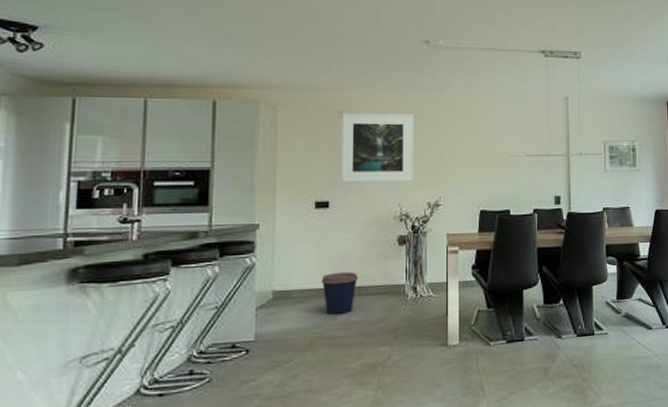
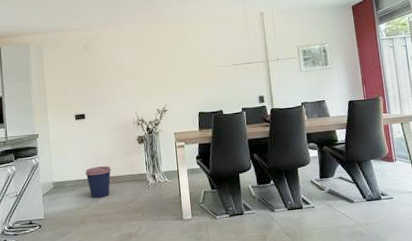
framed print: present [341,113,413,182] -> none [87,41,145,99]

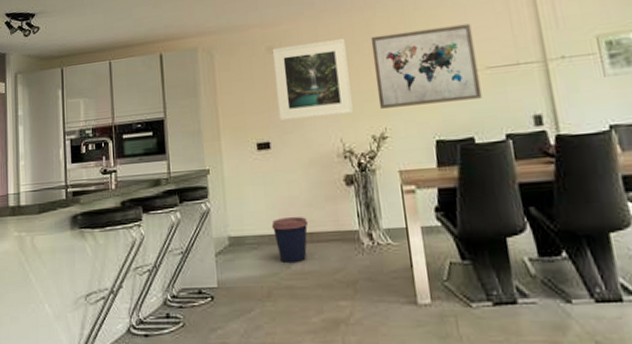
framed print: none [87,41,145,99] -> present [272,39,353,121]
wall art: none [158,35,229,91] -> present [370,23,482,109]

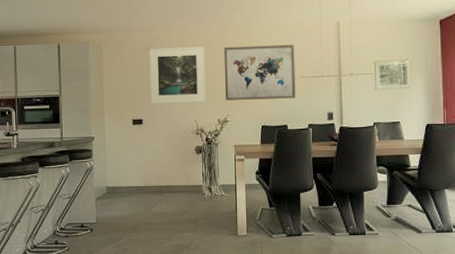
coffee cup: present [271,216,309,264] -> none [139,174,167,207]

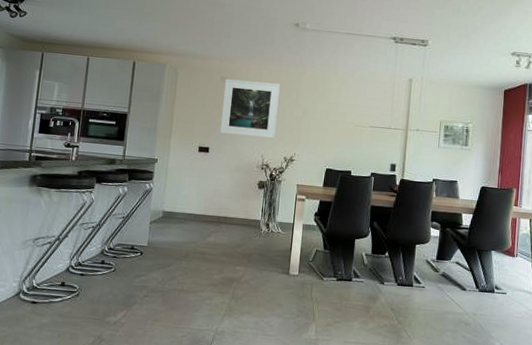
wall art: present [223,44,296,100] -> none [294,87,367,146]

